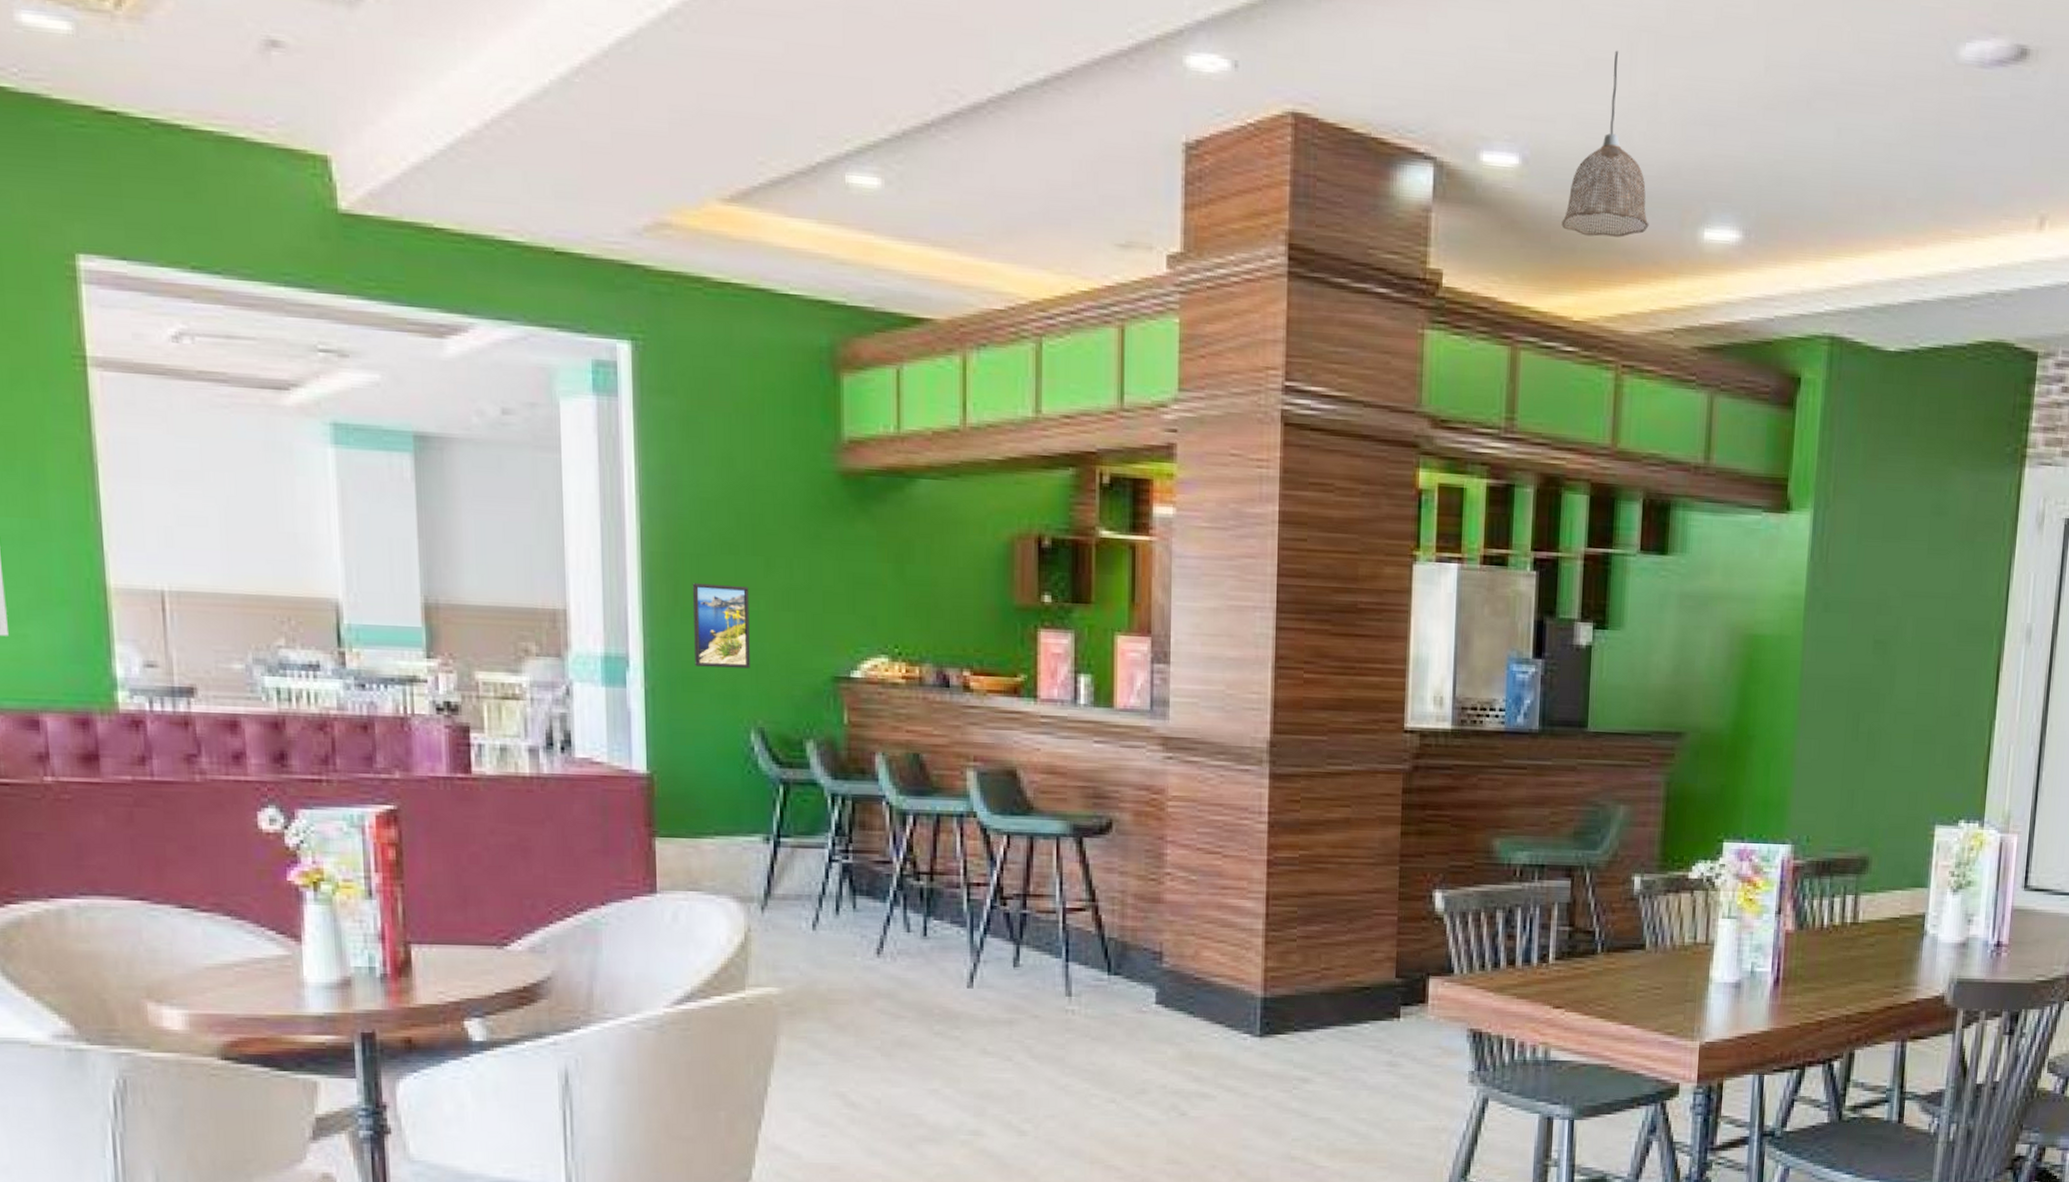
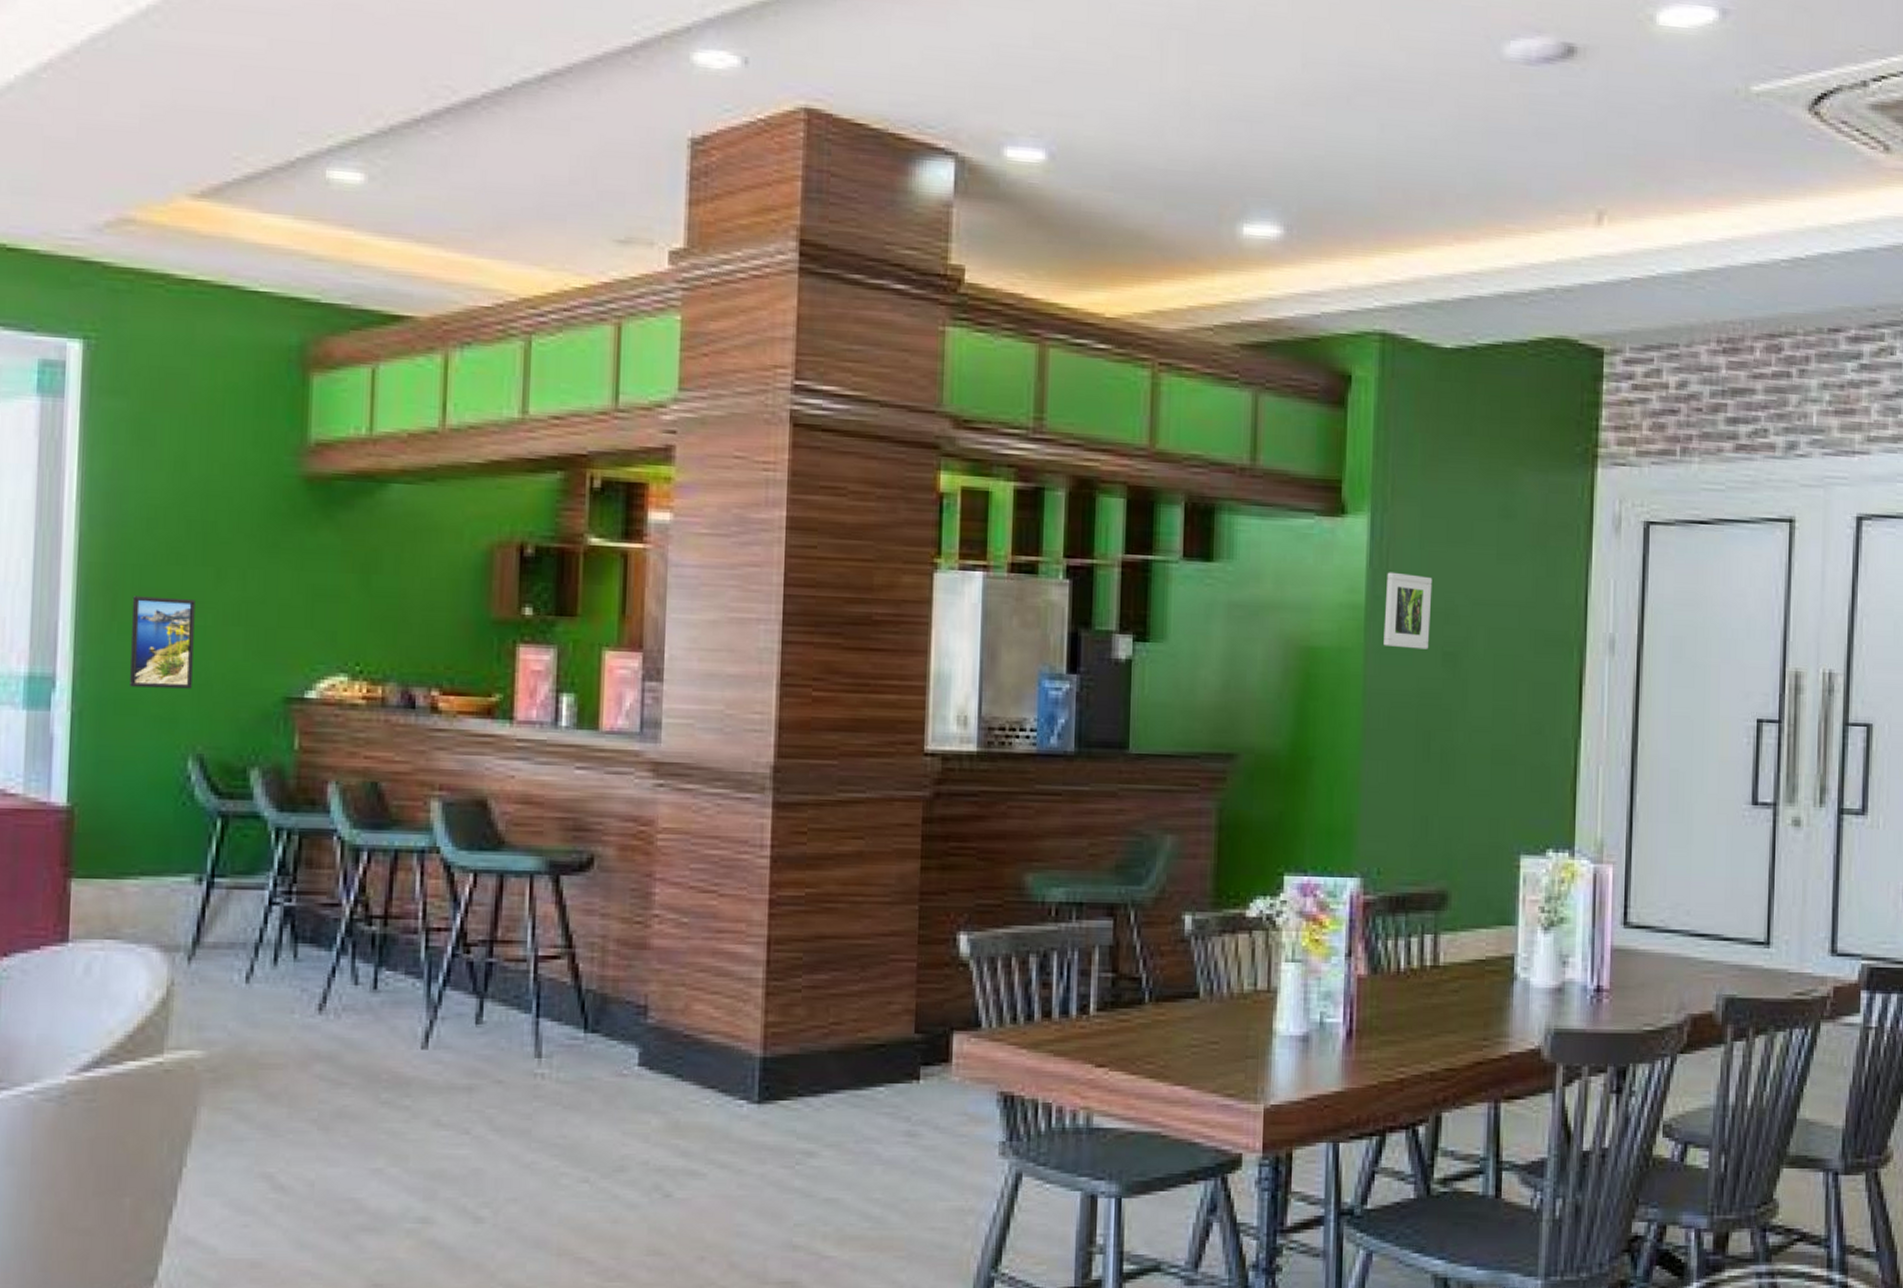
pendant lamp: present [1561,50,1649,237] -> none [1091,48,1184,233]
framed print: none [1820,565,1868,638] -> present [1383,572,1433,649]

